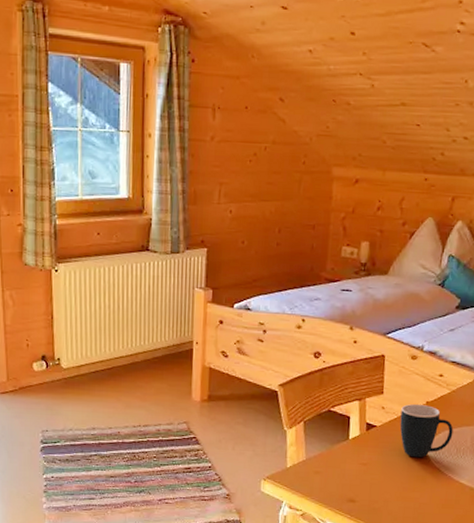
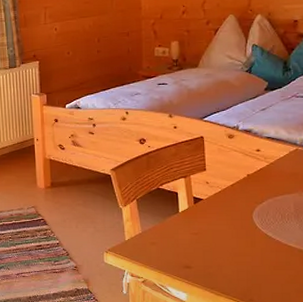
mug: present [400,404,454,458] -> none [224,178,276,225]

